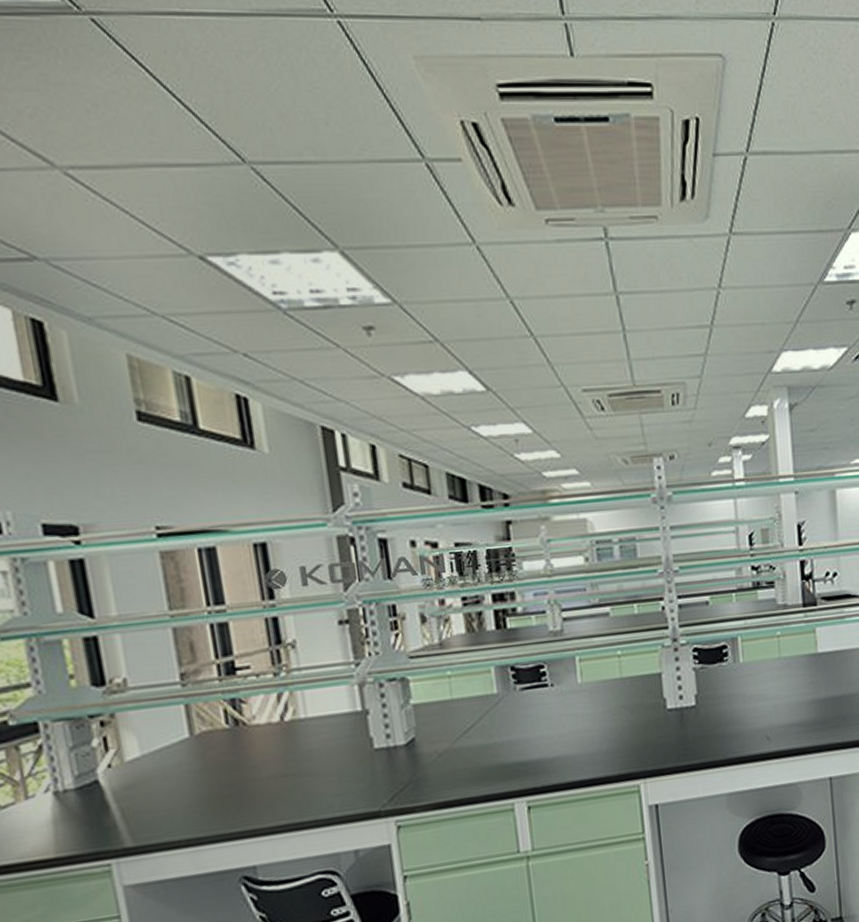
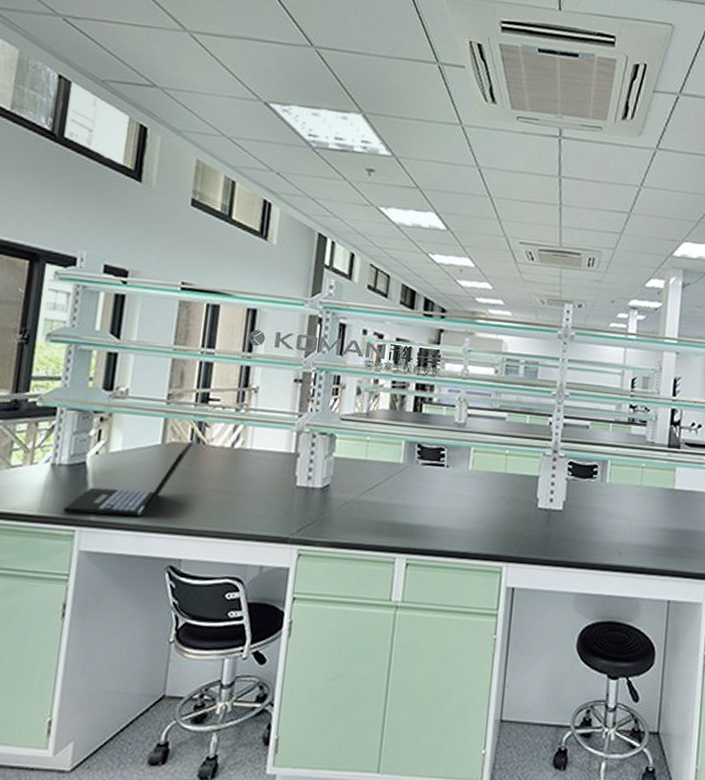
laptop: none [87,724,232,846] -> present [63,440,194,516]

